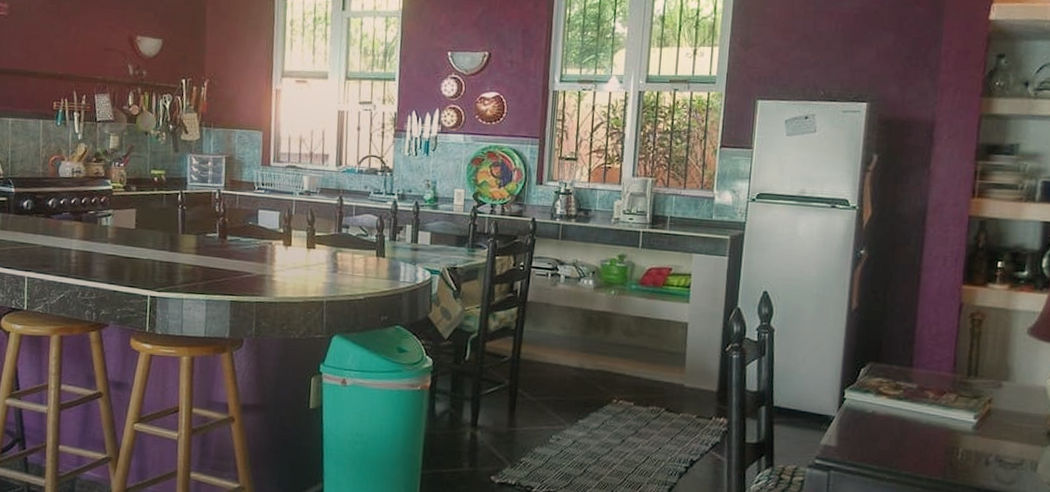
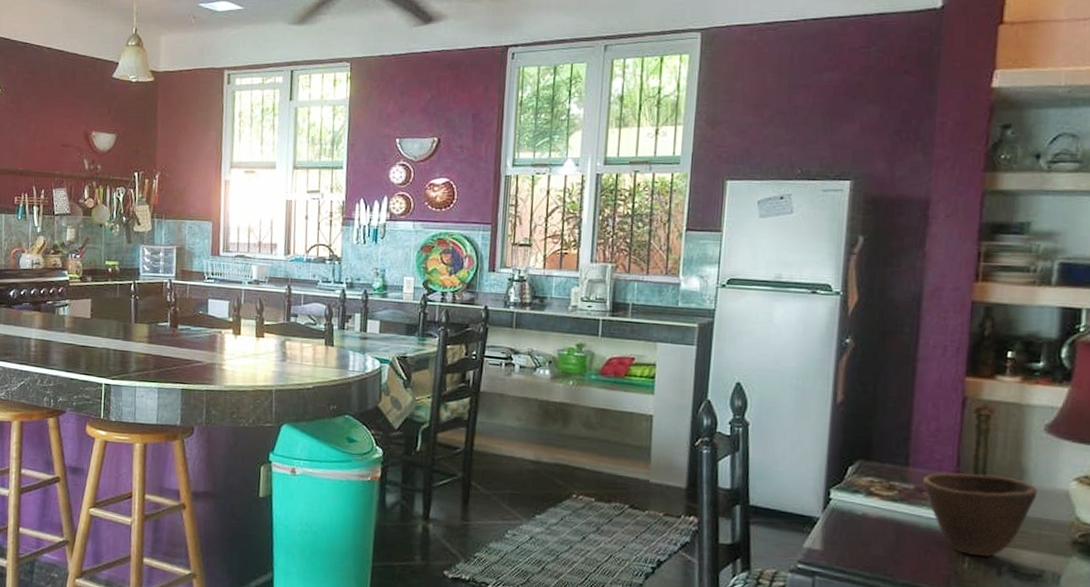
bowl: none [923,372,1021,448] -> present [922,472,1038,557]

